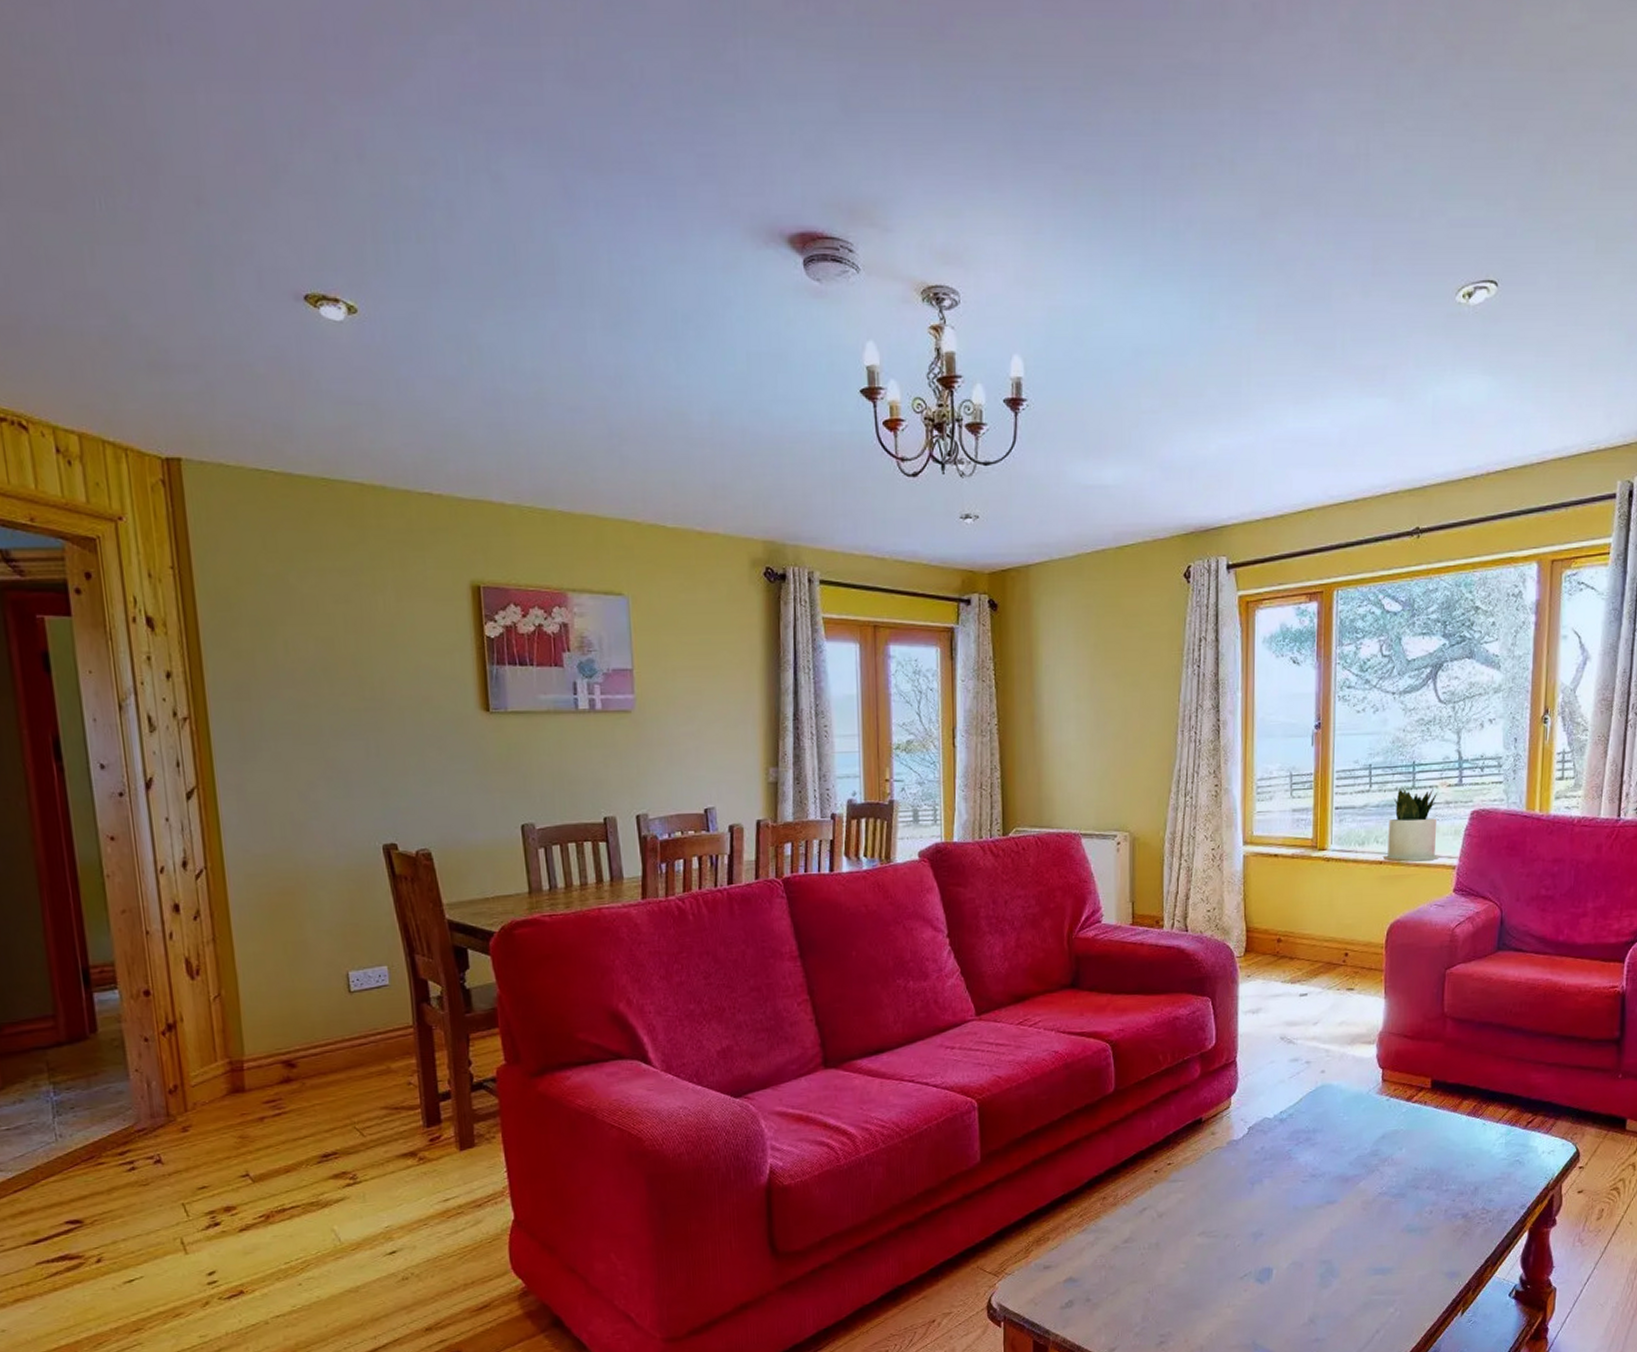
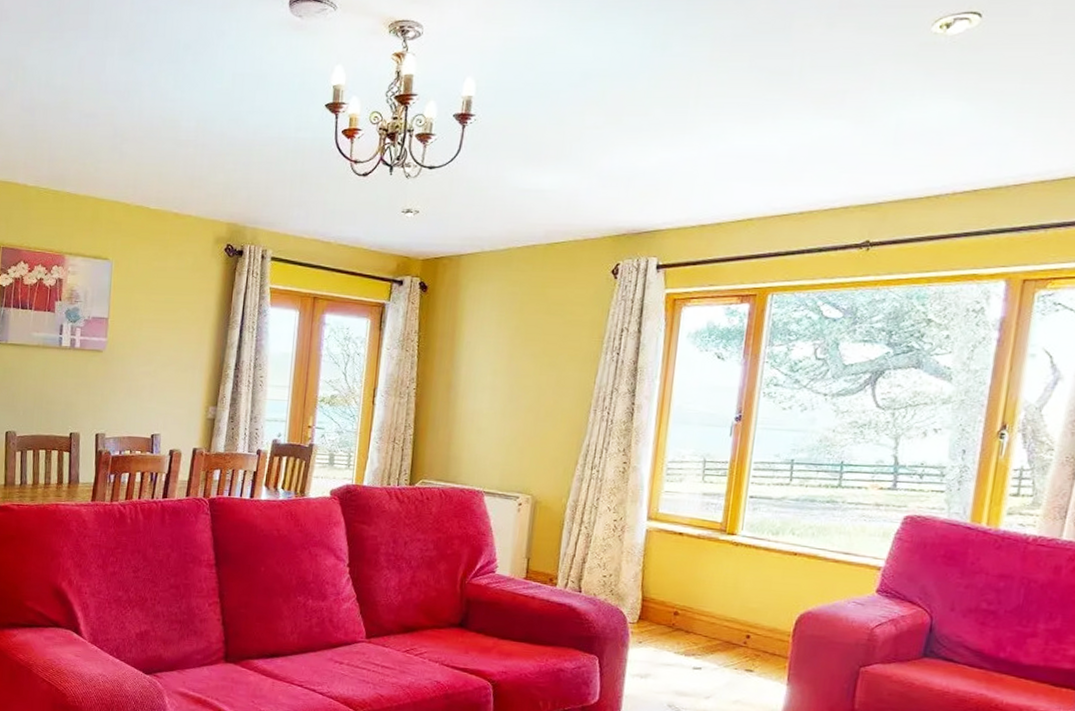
planter: present [1382,787,1440,862] -> none [797,486,868,559]

